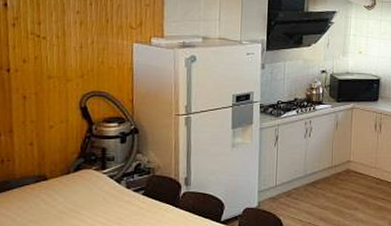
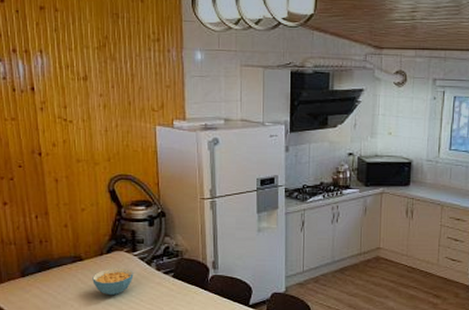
cereal bowl: none [56,186,102,216] -> present [92,267,134,296]

